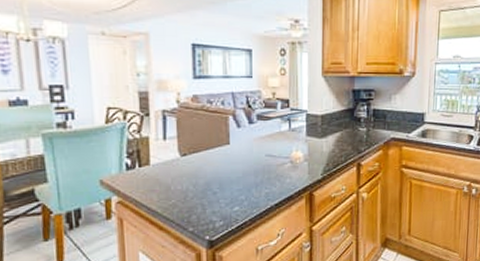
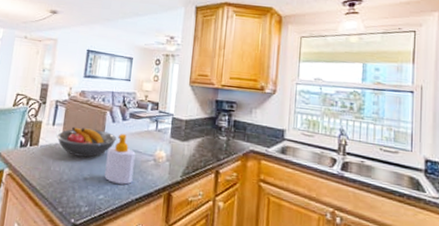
fruit bowl: none [171,138,245,170] -> present [57,126,116,158]
soap bottle: none [236,139,269,192] -> present [104,134,136,185]

